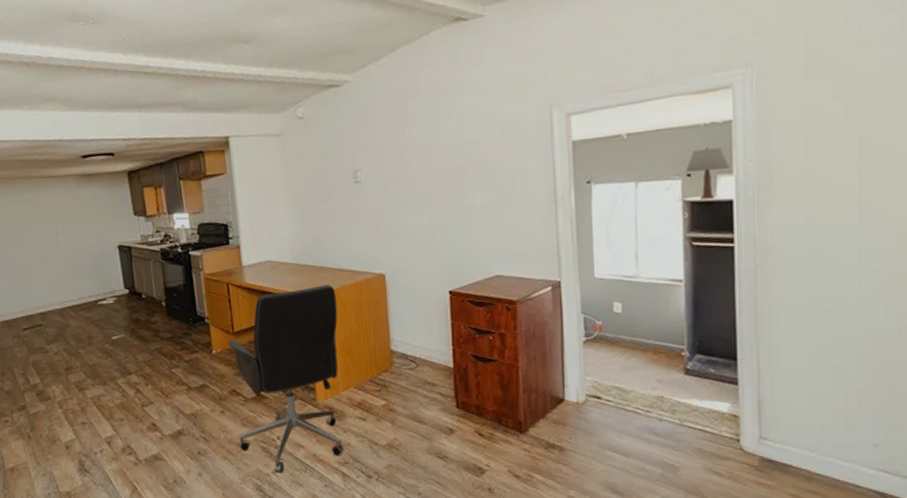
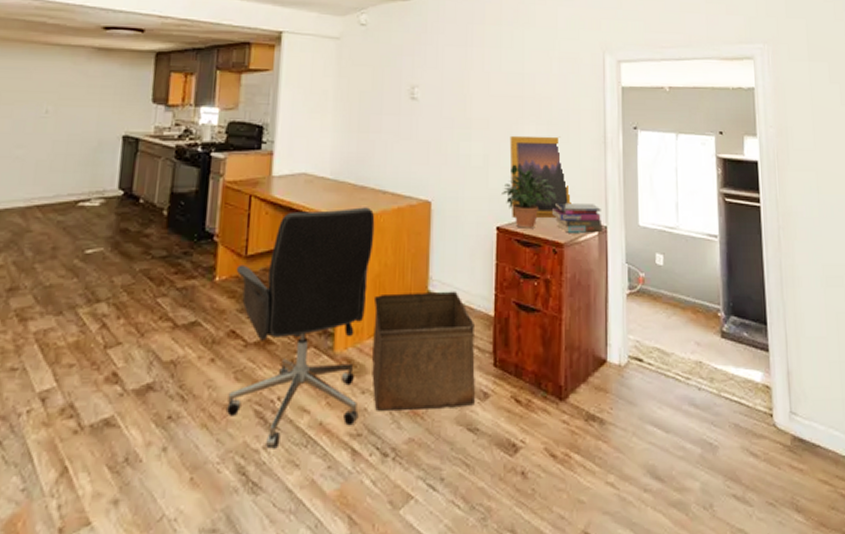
storage bin: none [344,348,442,445] -> present [372,291,475,411]
potted plant: none [451,232,507,290] -> present [502,164,557,228]
picture frame: none [455,200,522,283] -> present [509,135,571,219]
books: none [502,261,556,291] -> present [551,202,603,233]
table lamp: present [686,147,730,200] -> none [718,109,755,158]

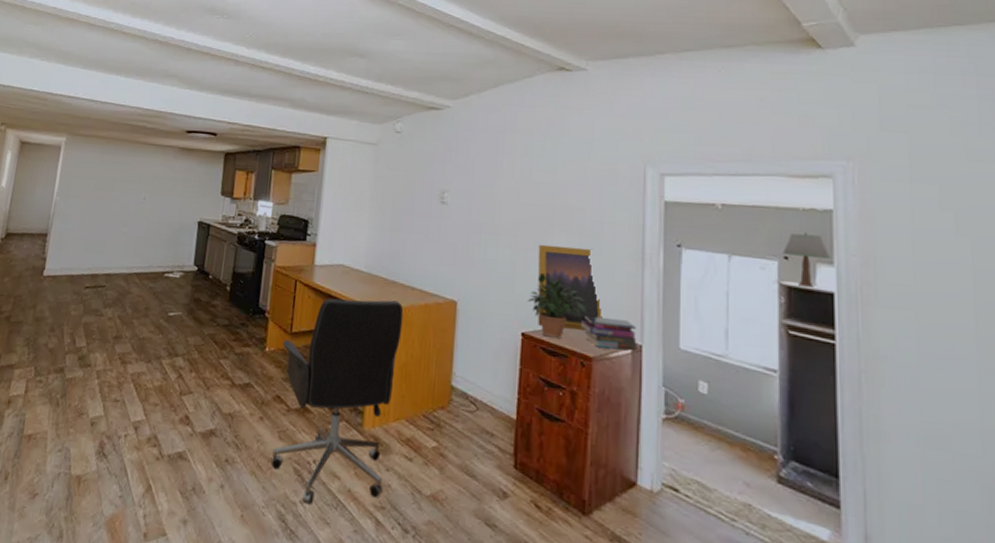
storage bin: present [372,291,475,411] -> none [396,383,496,502]
table lamp: none [718,109,755,158] -> present [783,233,831,287]

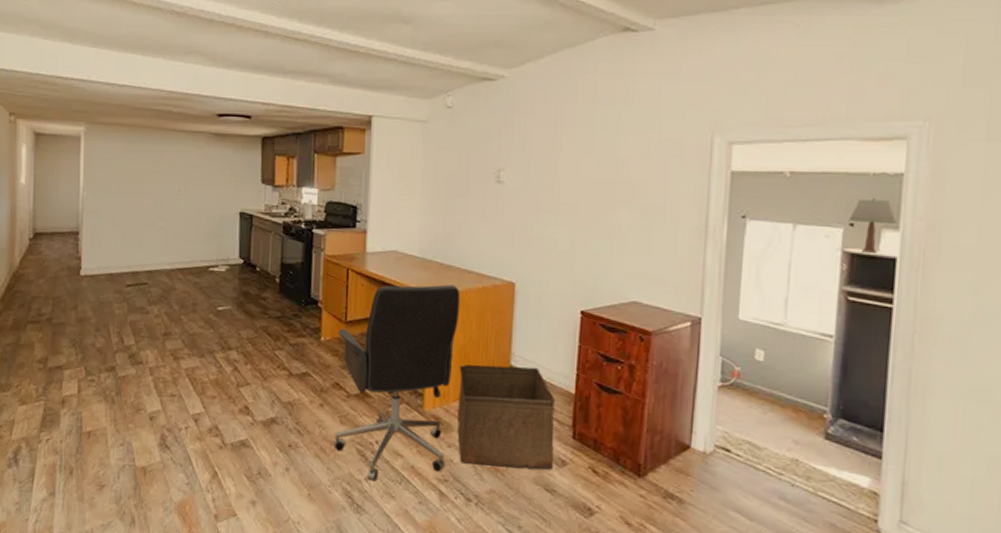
storage bin: none [396,383,496,502] -> present [457,364,555,471]
potted plant: present [528,272,587,338] -> none [588,250,647,315]
picture frame: present [537,244,602,332] -> none [597,221,663,307]
books: present [580,315,637,351] -> none [640,290,697,324]

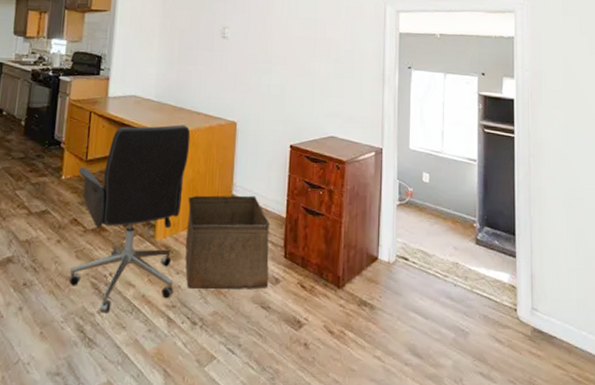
table lamp: present [849,198,897,253] -> none [481,55,513,95]

